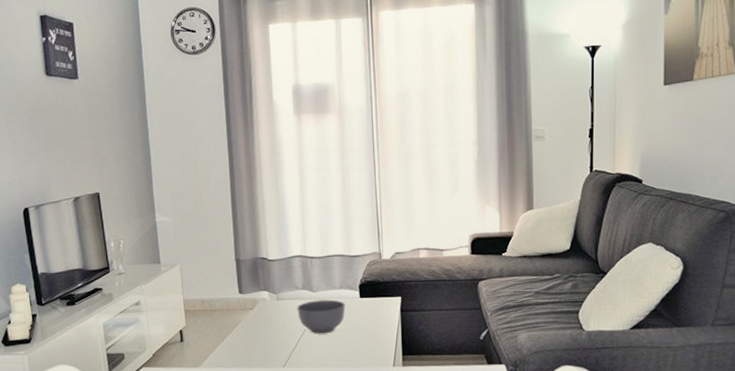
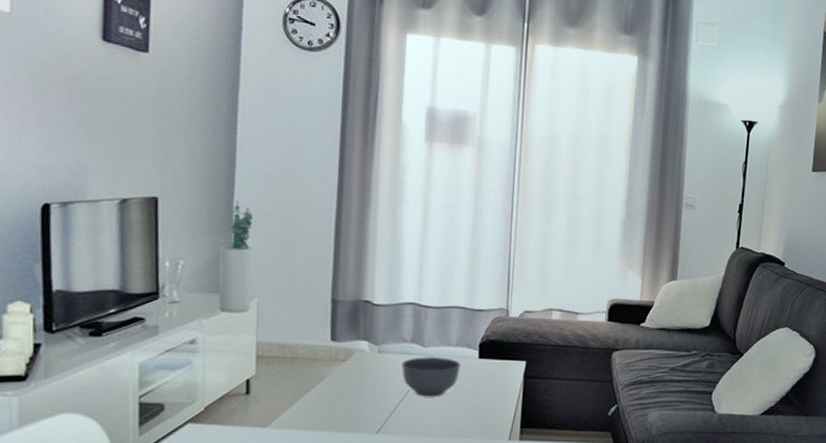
vase: none [147,187,176,279] -> present [218,200,254,313]

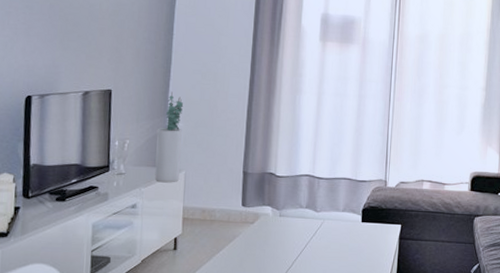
bowl: present [401,356,461,396] -> none [298,219,347,254]

